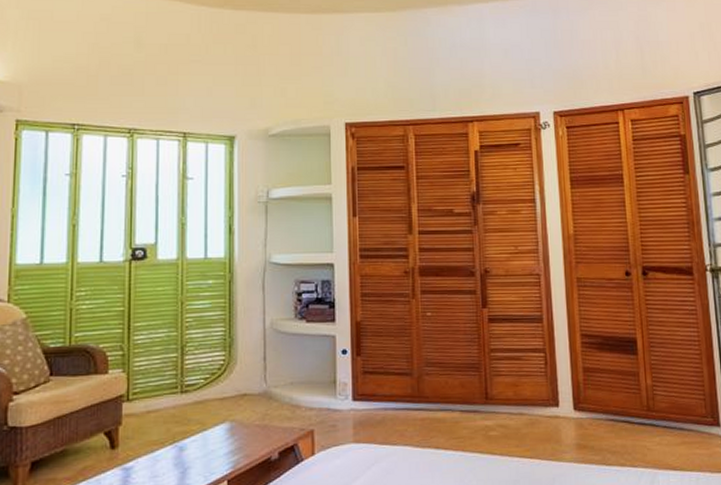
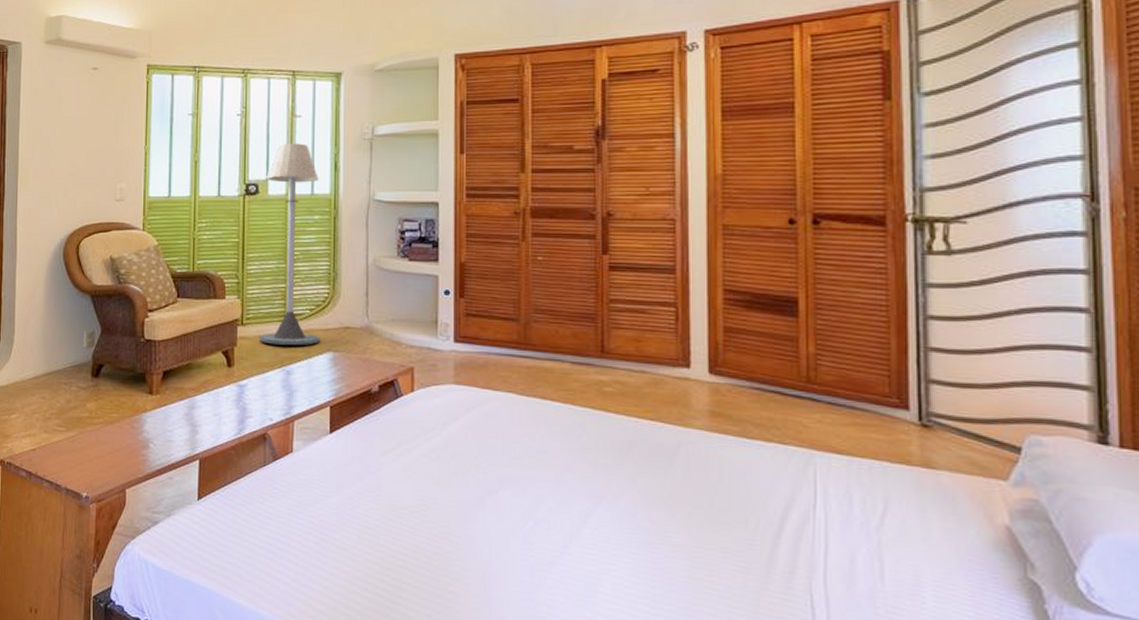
floor lamp: none [147,206,216,420] -> present [258,143,320,346]

